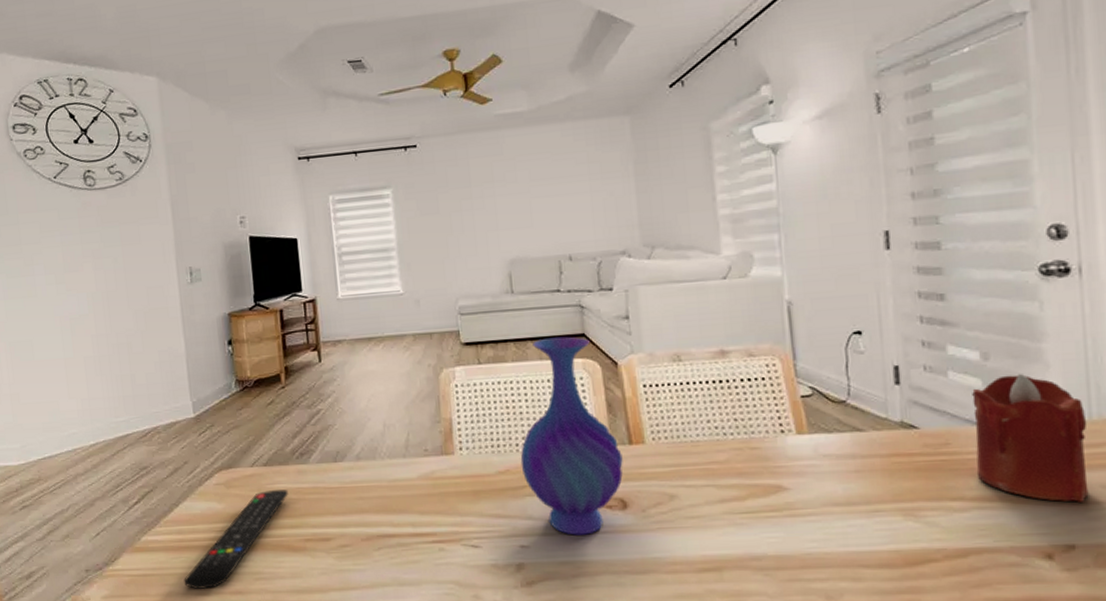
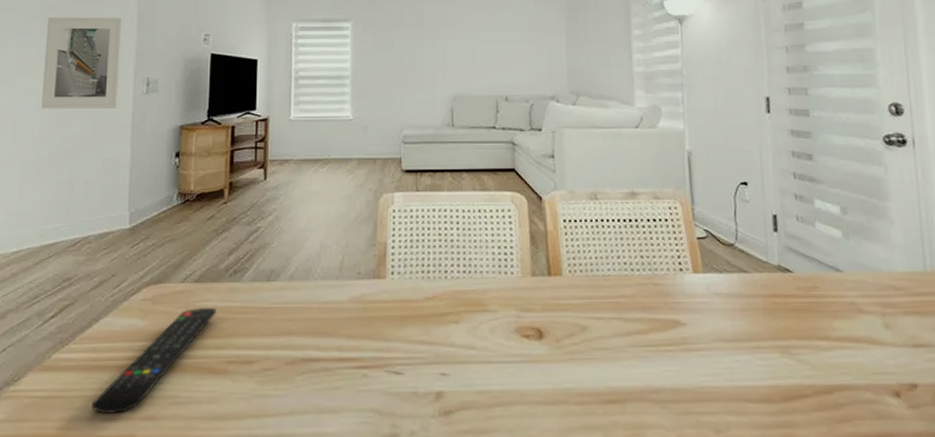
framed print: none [85,207,166,306] -> present [42,17,124,109]
vase: present [520,336,623,535] -> none [448,170,542,364]
candle: present [972,373,1089,502] -> none [834,227,926,345]

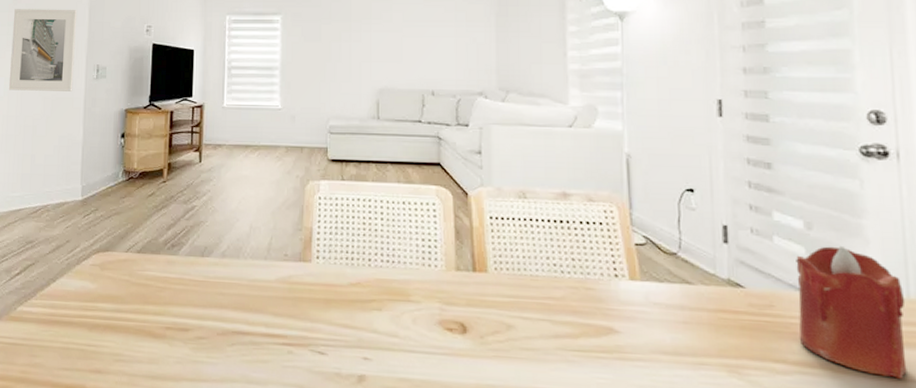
remote control: present [91,308,216,415] -> none [49,276,156,365]
candle: none [834,227,926,345] -> present [796,245,907,379]

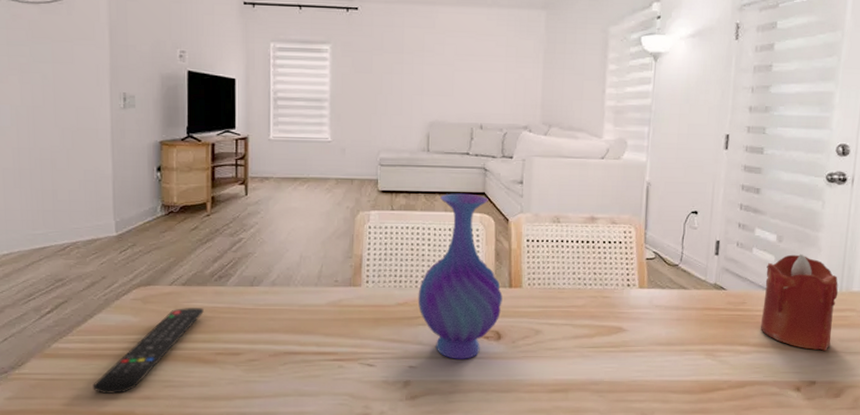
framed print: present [9,9,78,91] -> none [13,26,97,122]
remote control: none [49,276,156,365] -> present [93,308,204,395]
vase: none [371,163,466,354] -> present [418,193,503,359]

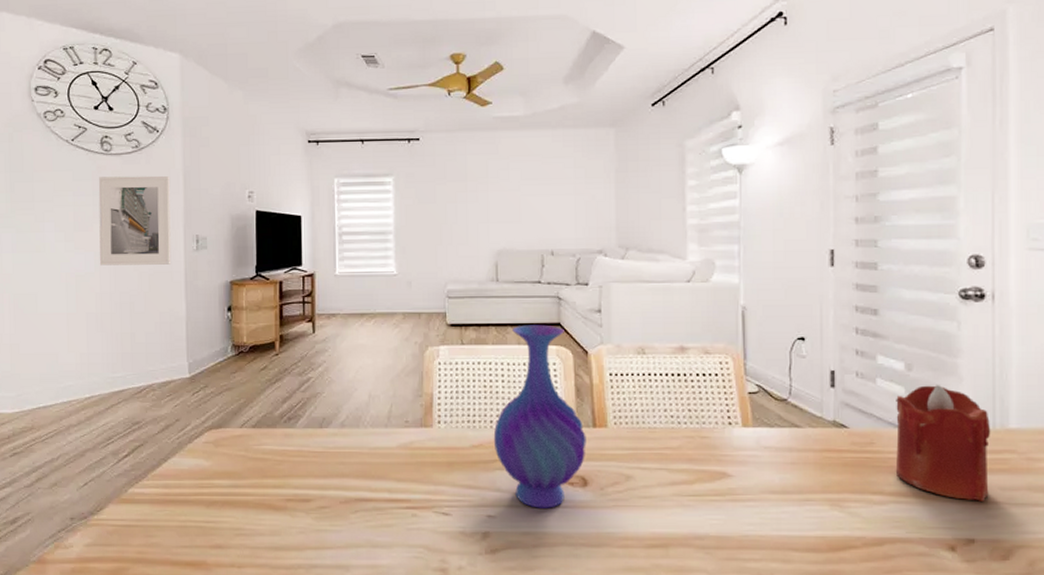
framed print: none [13,26,97,122] -> present [98,175,172,266]
remote control: present [93,308,204,395] -> none [166,451,274,543]

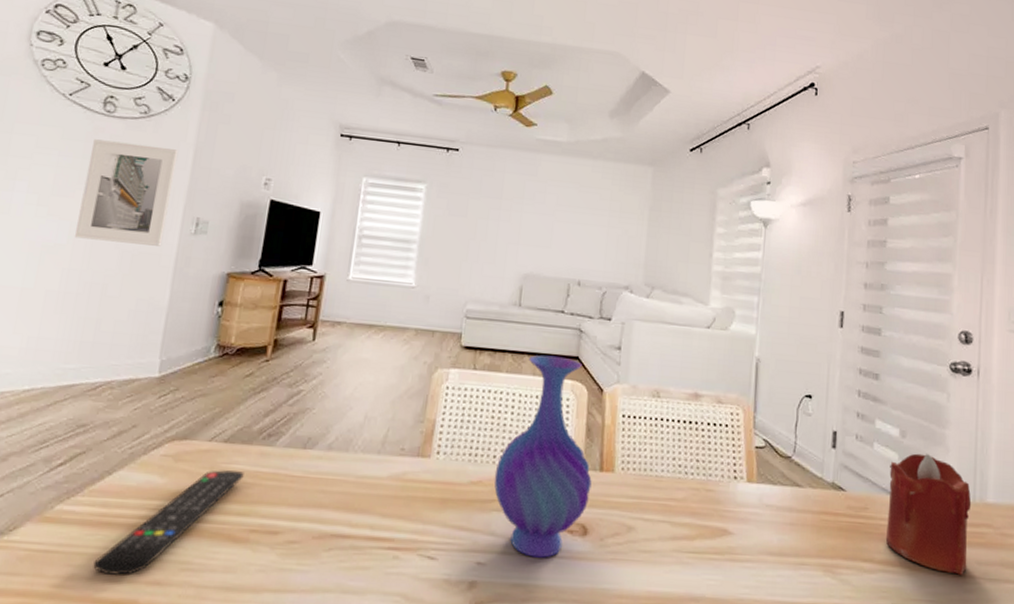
remote control: none [166,451,274,543] -> present [93,470,244,576]

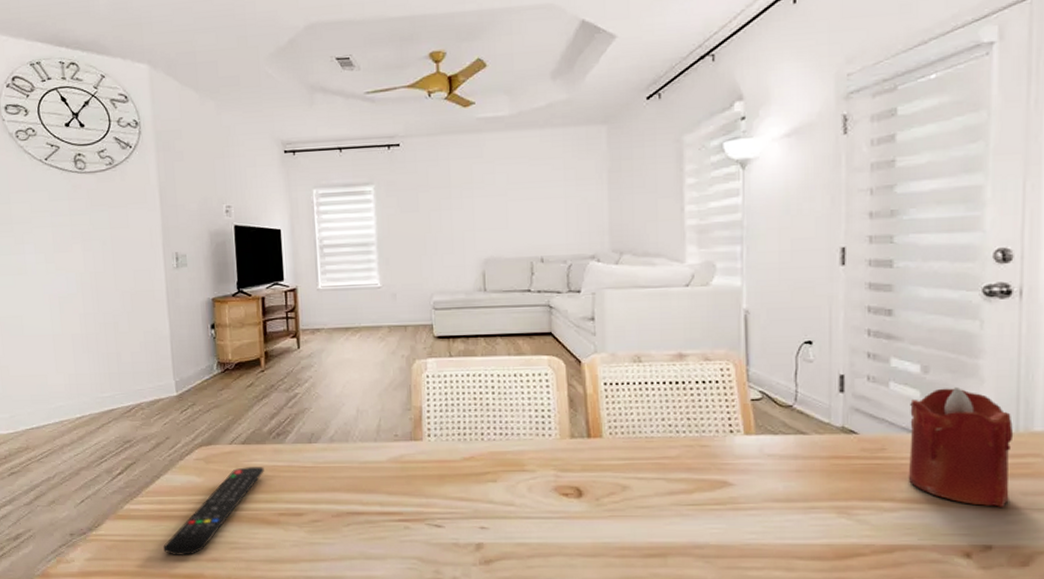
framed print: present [75,139,179,246] -> none [75,193,153,286]
vase: present [494,355,592,558] -> none [484,334,581,519]

